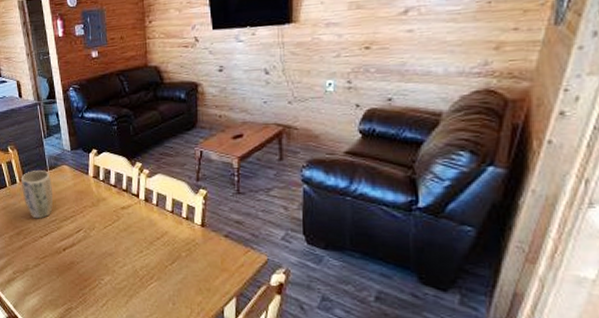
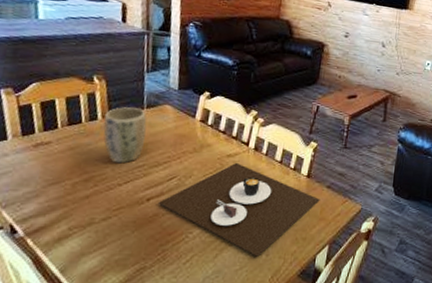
place setting: none [73,214,219,305] -> present [159,162,320,257]

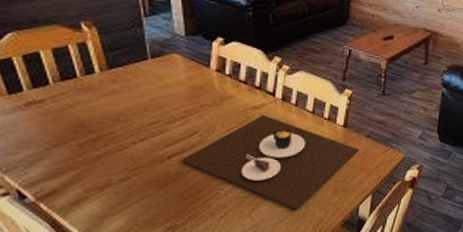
plant pot: present [103,107,147,164] -> none [102,58,154,121]

